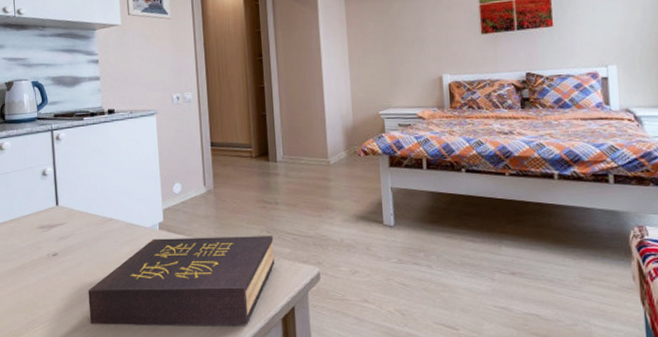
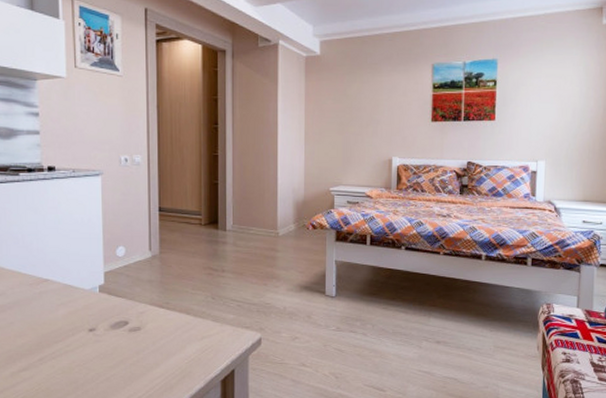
hardback book: present [88,236,275,325] -> none [18,301,218,386]

